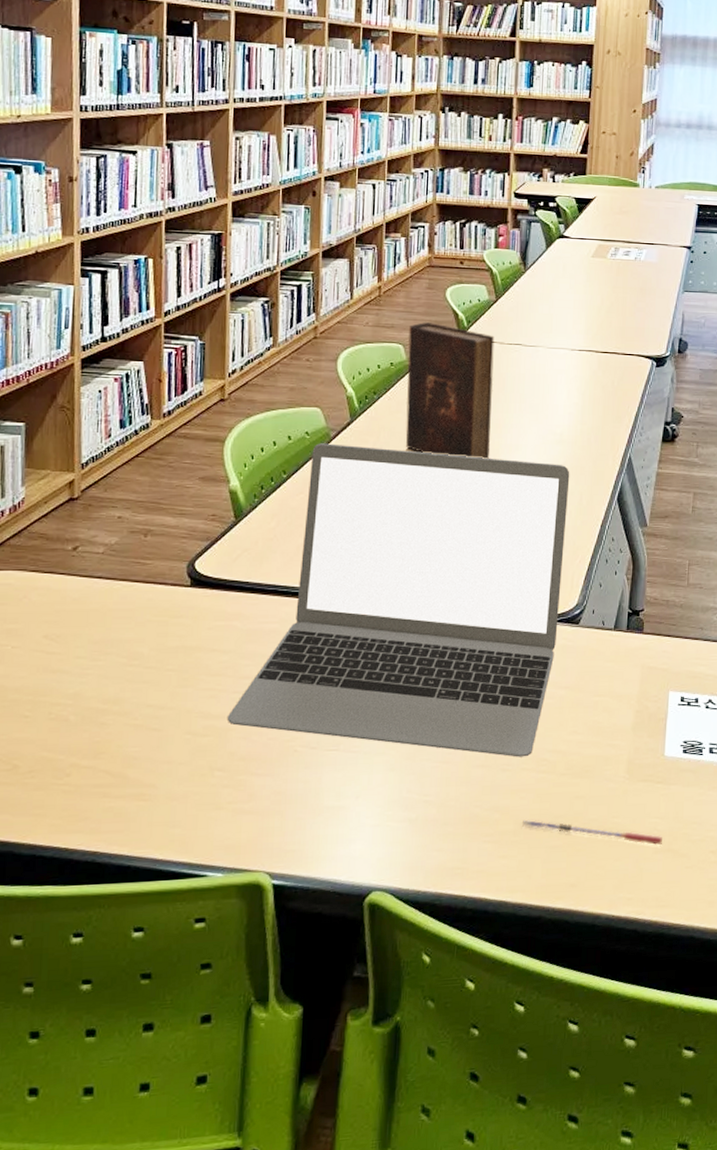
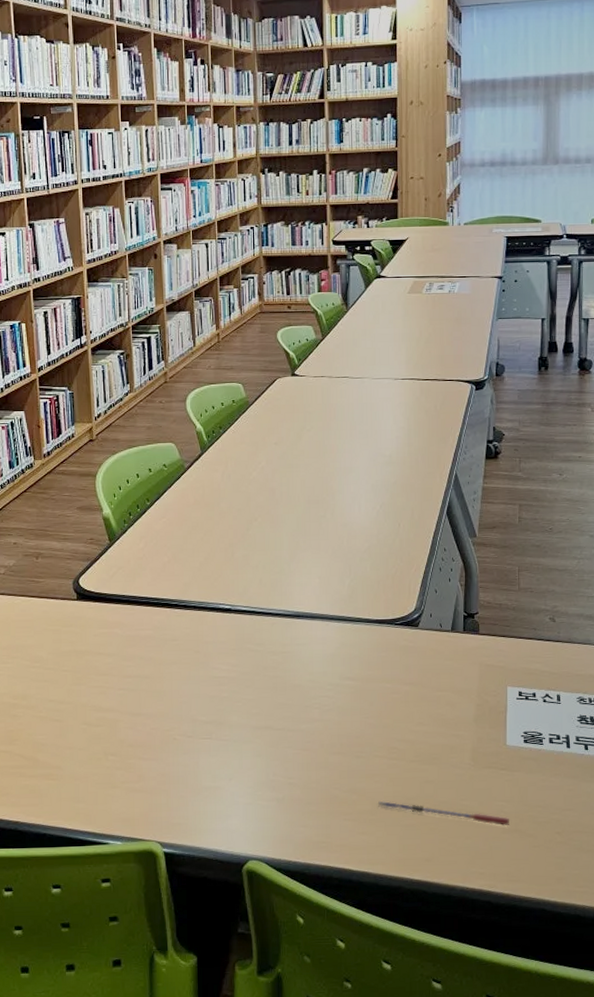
laptop: present [227,443,570,757] -> none [115,473,401,746]
bible: present [405,322,495,459] -> none [247,362,326,481]

